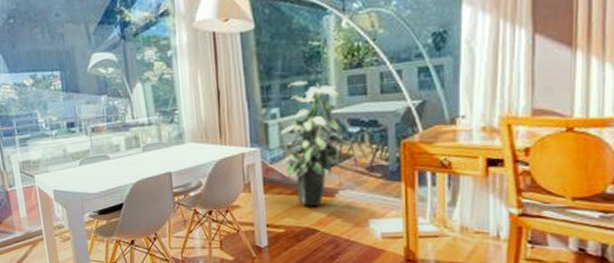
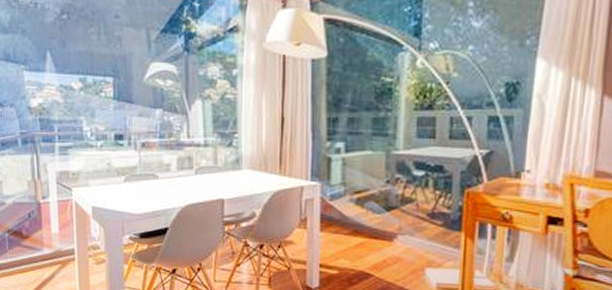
indoor plant: present [280,80,351,206] -> none [341,116,414,249]

